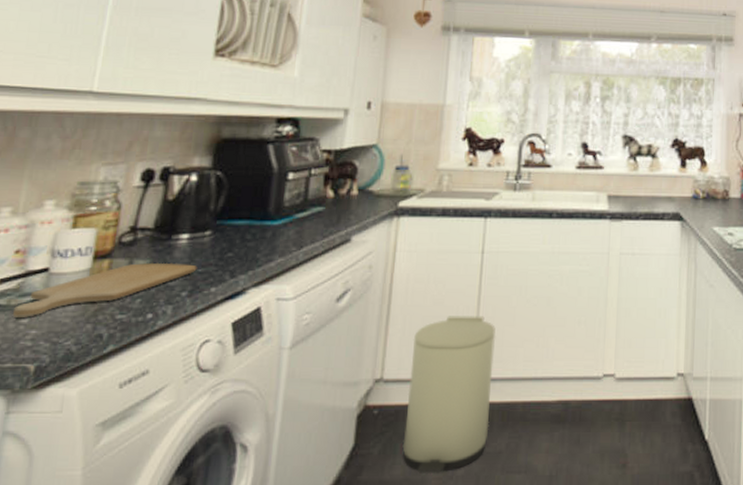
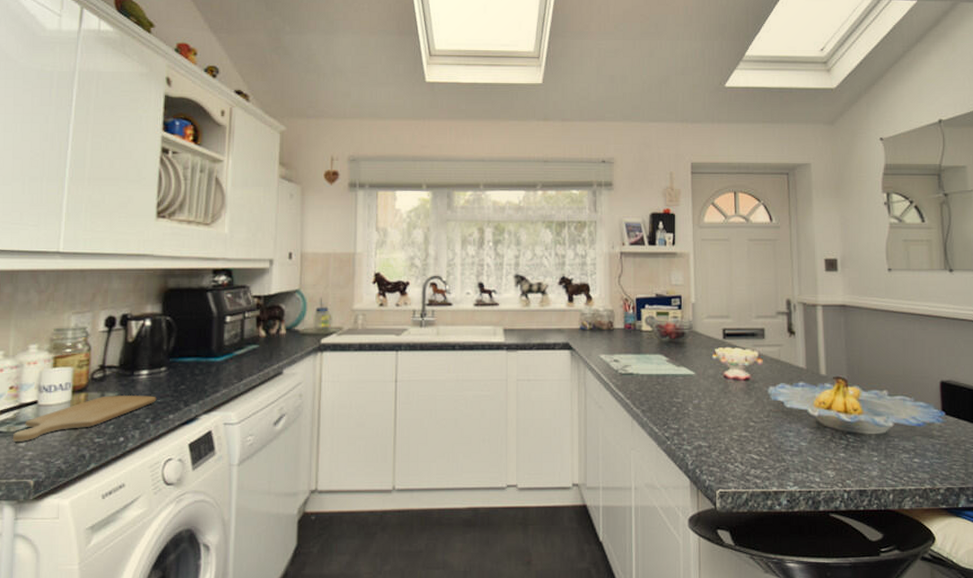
pedal bin: present [402,316,496,475] -> none [337,436,412,570]

